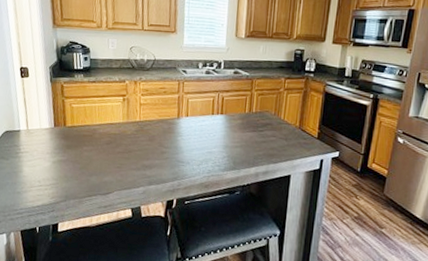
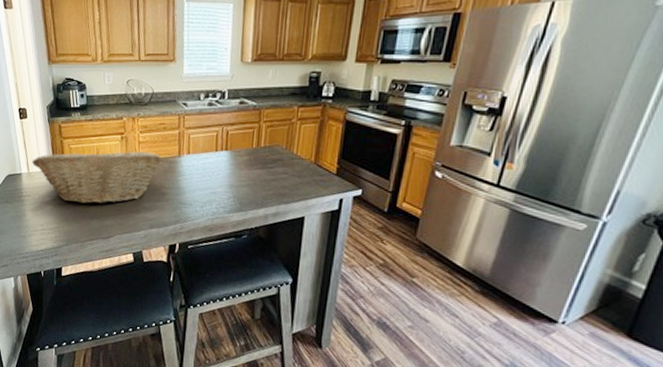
fruit basket: none [32,108,161,161] -> present [32,148,161,204]

